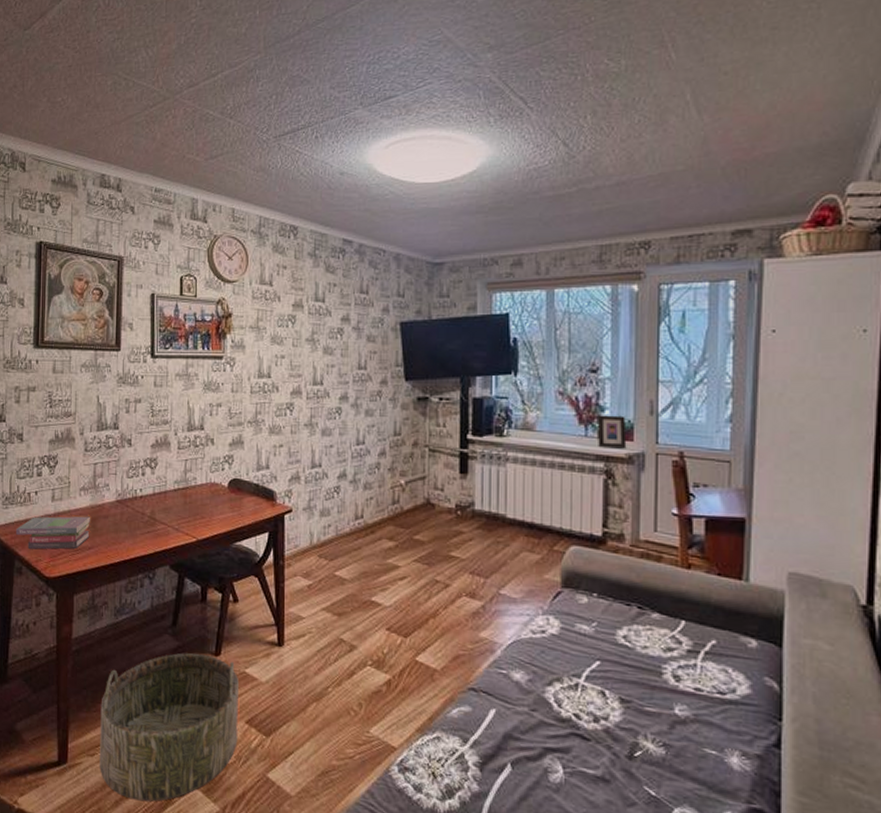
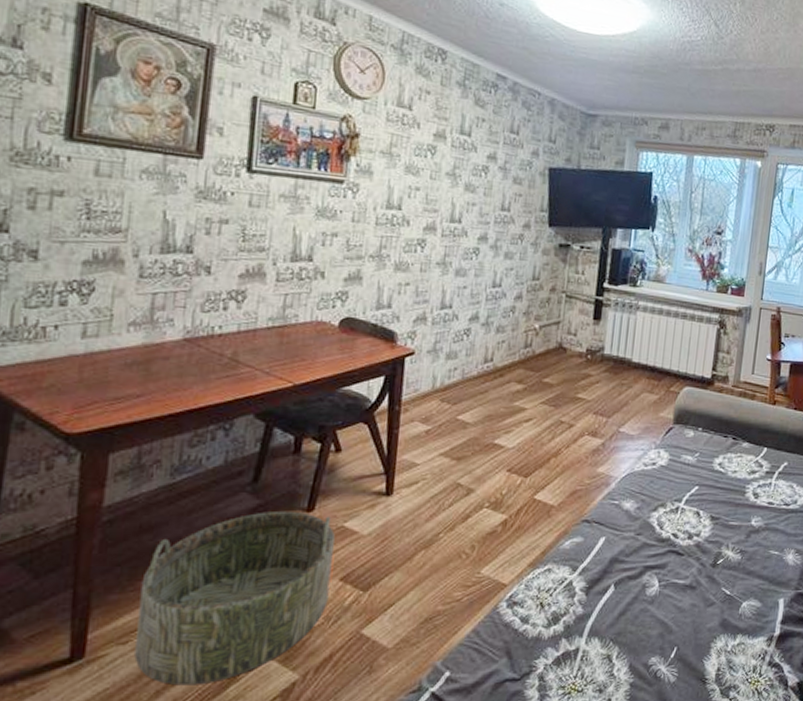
books: present [15,516,90,550] -> none [16,356,142,399]
picture frame: present [597,415,627,449] -> none [716,272,740,303]

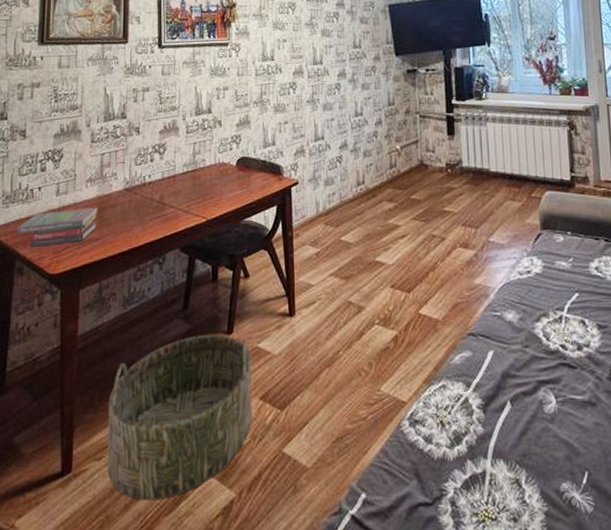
books: none [16,356,142,399] -> present [16,207,97,247]

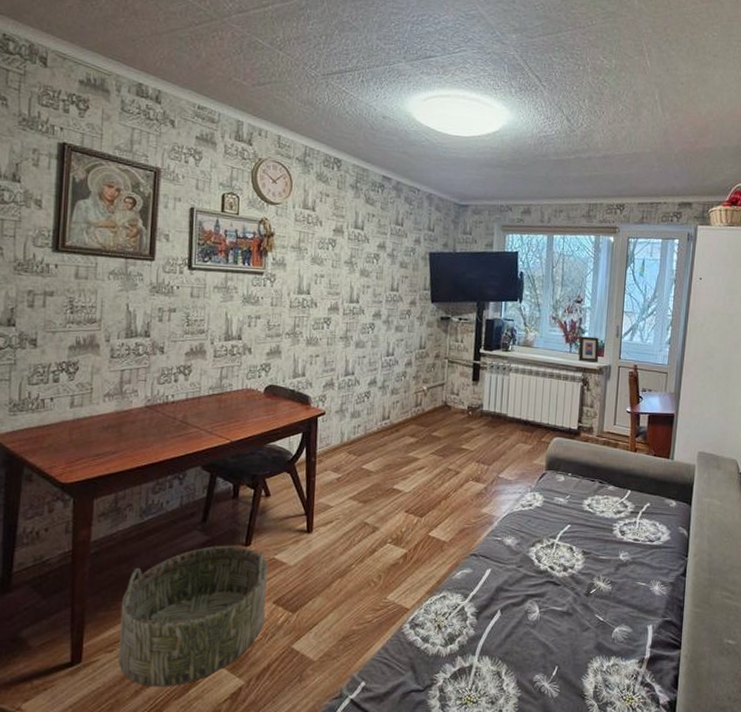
books: present [16,207,97,247] -> none [25,421,115,456]
picture frame: none [557,75,584,104] -> present [578,336,599,363]

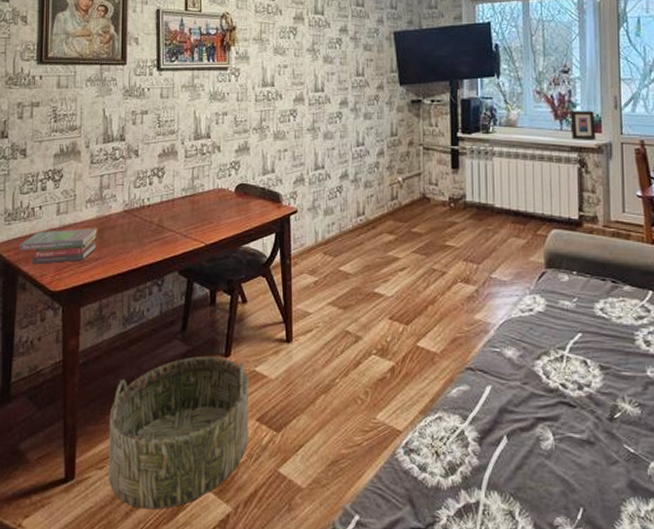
books: none [25,421,115,456] -> present [18,228,97,264]

